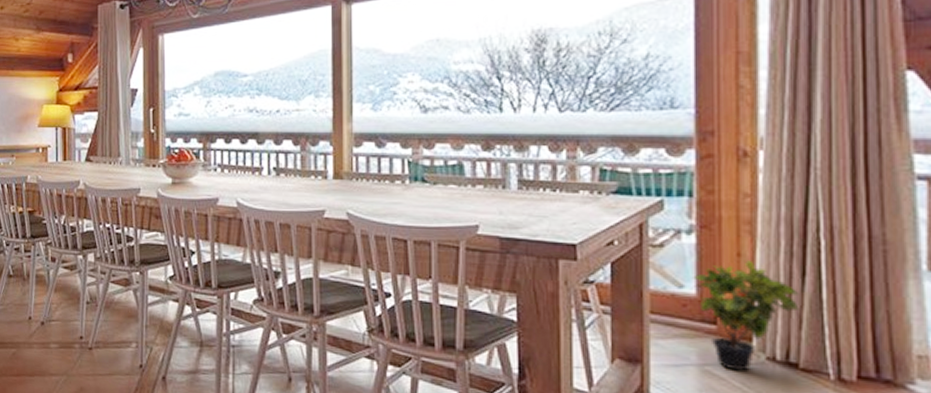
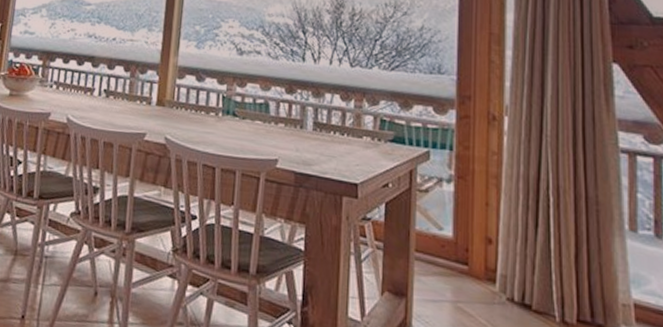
potted plant: present [693,260,800,372] -> none [450,210,533,310]

